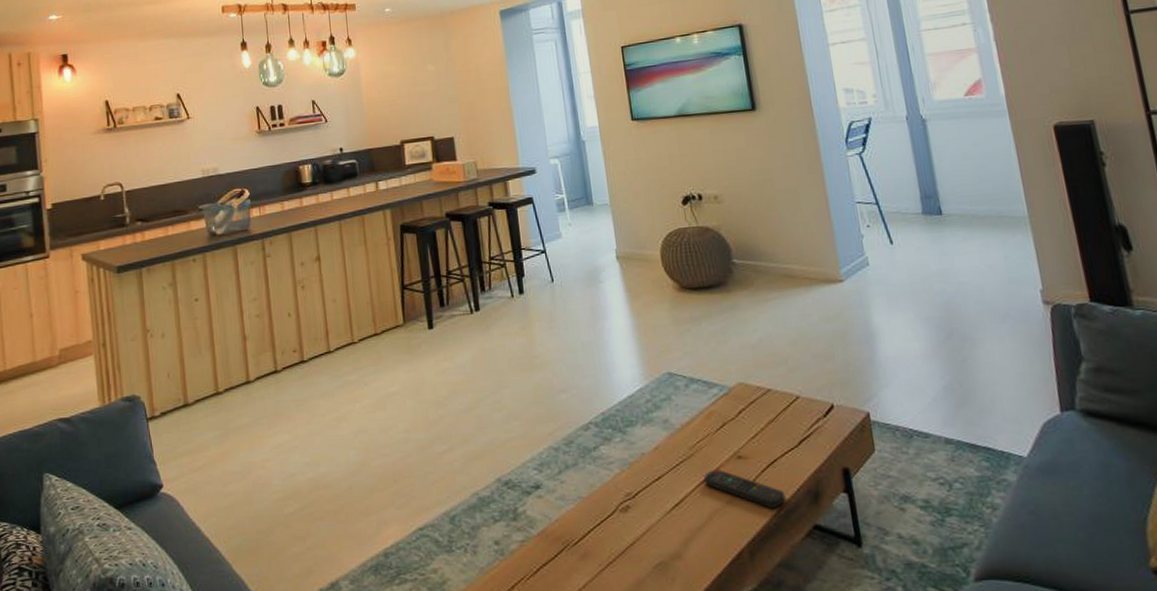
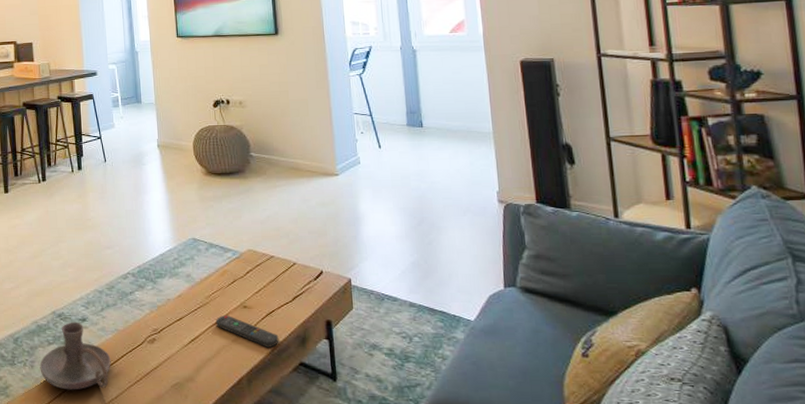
candle holder: none [484,490,575,581] -> present [39,322,111,390]

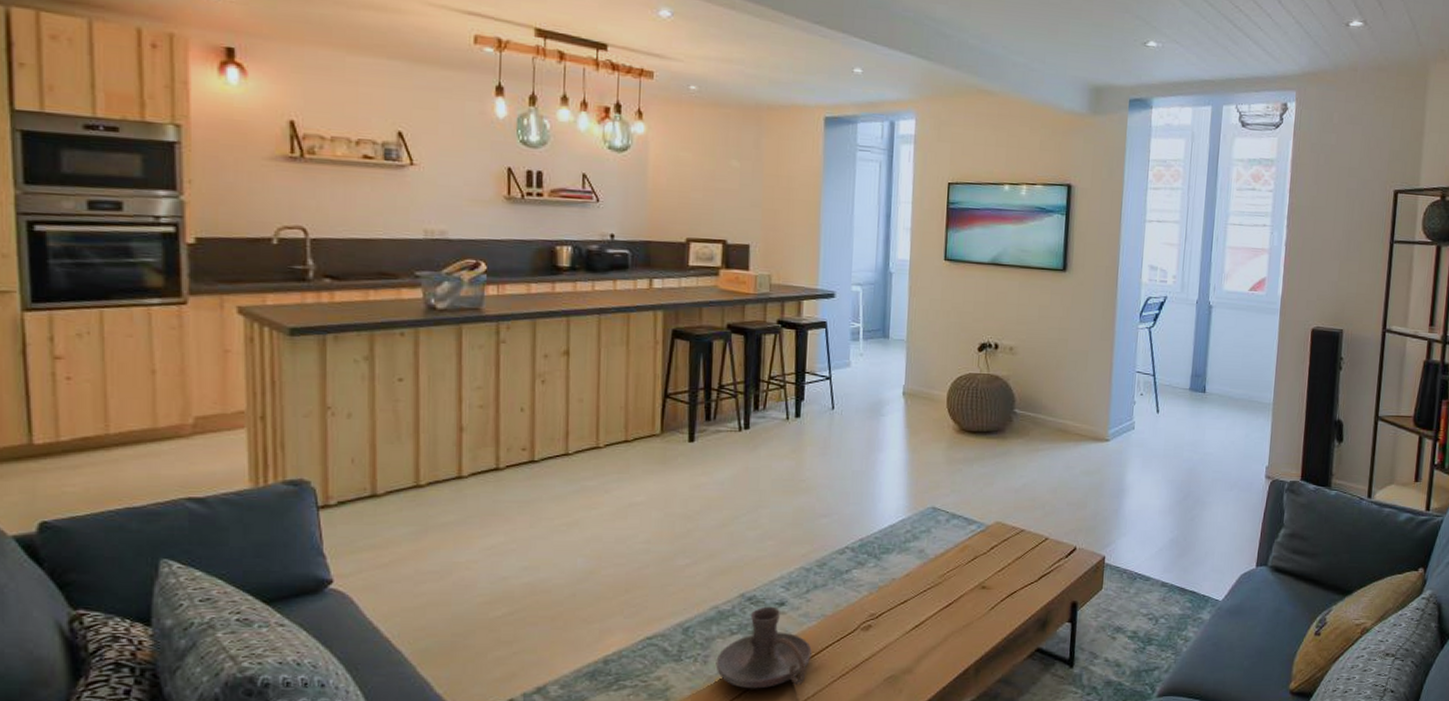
remote control: present [215,315,279,348] -> none [946,597,1017,634]

